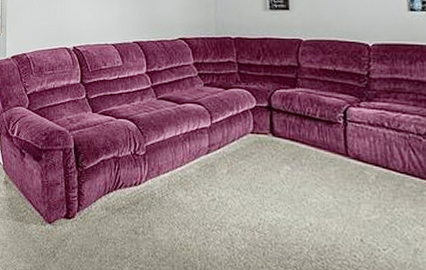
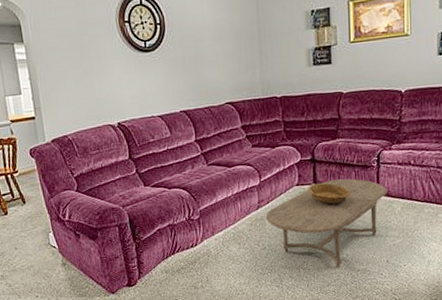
coffee table: none [216,132,357,238] -> present [266,178,387,267]
decorative bowl: none [264,133,314,161] -> present [308,182,351,205]

